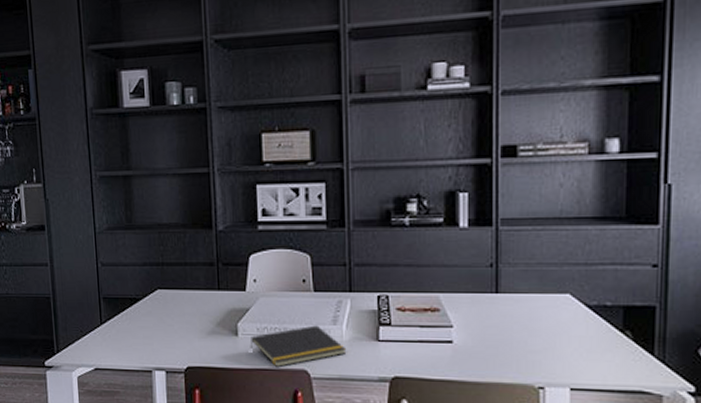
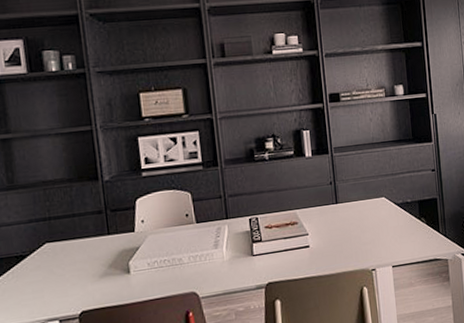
notepad: present [250,325,347,367] -> none [142,251,228,294]

